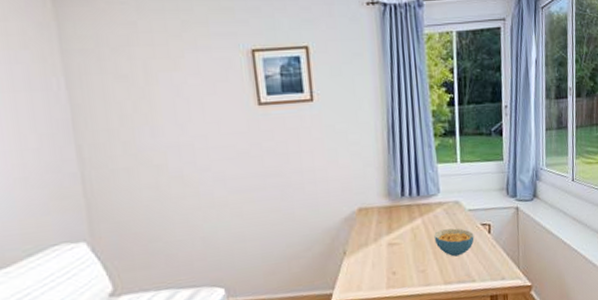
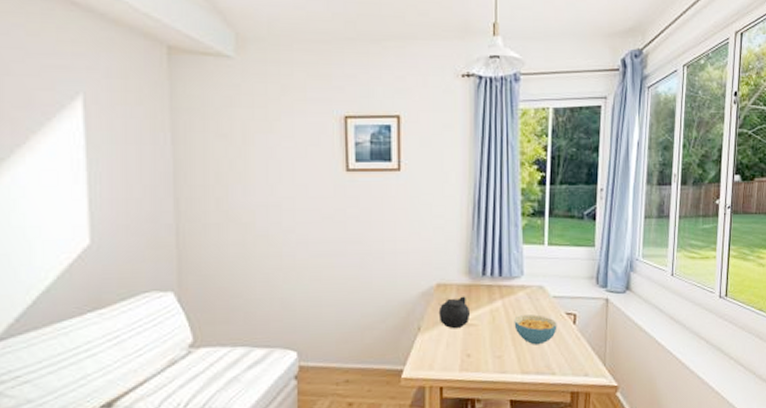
teapot: none [361,217,393,250] -> present [438,296,471,329]

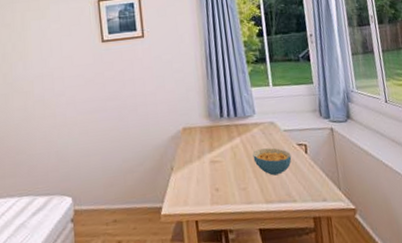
teapot: present [438,296,471,329] -> none [186,136,215,167]

